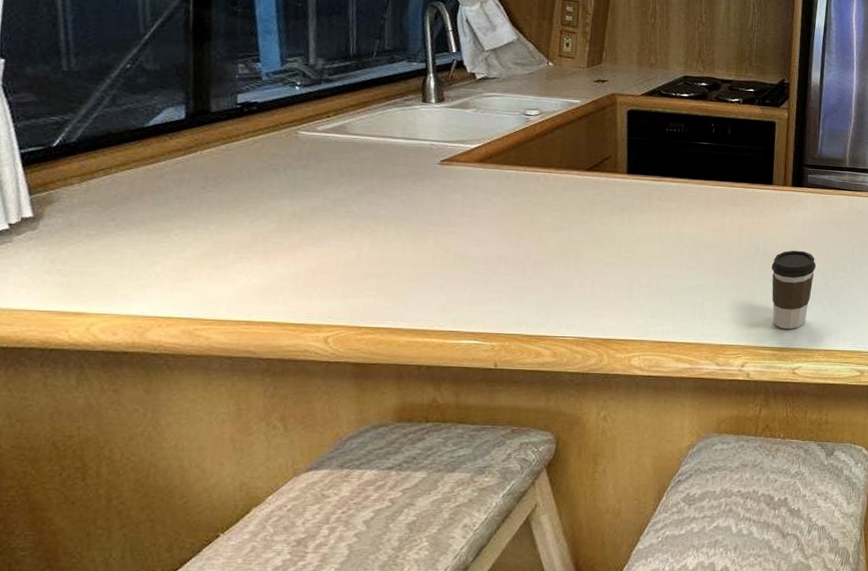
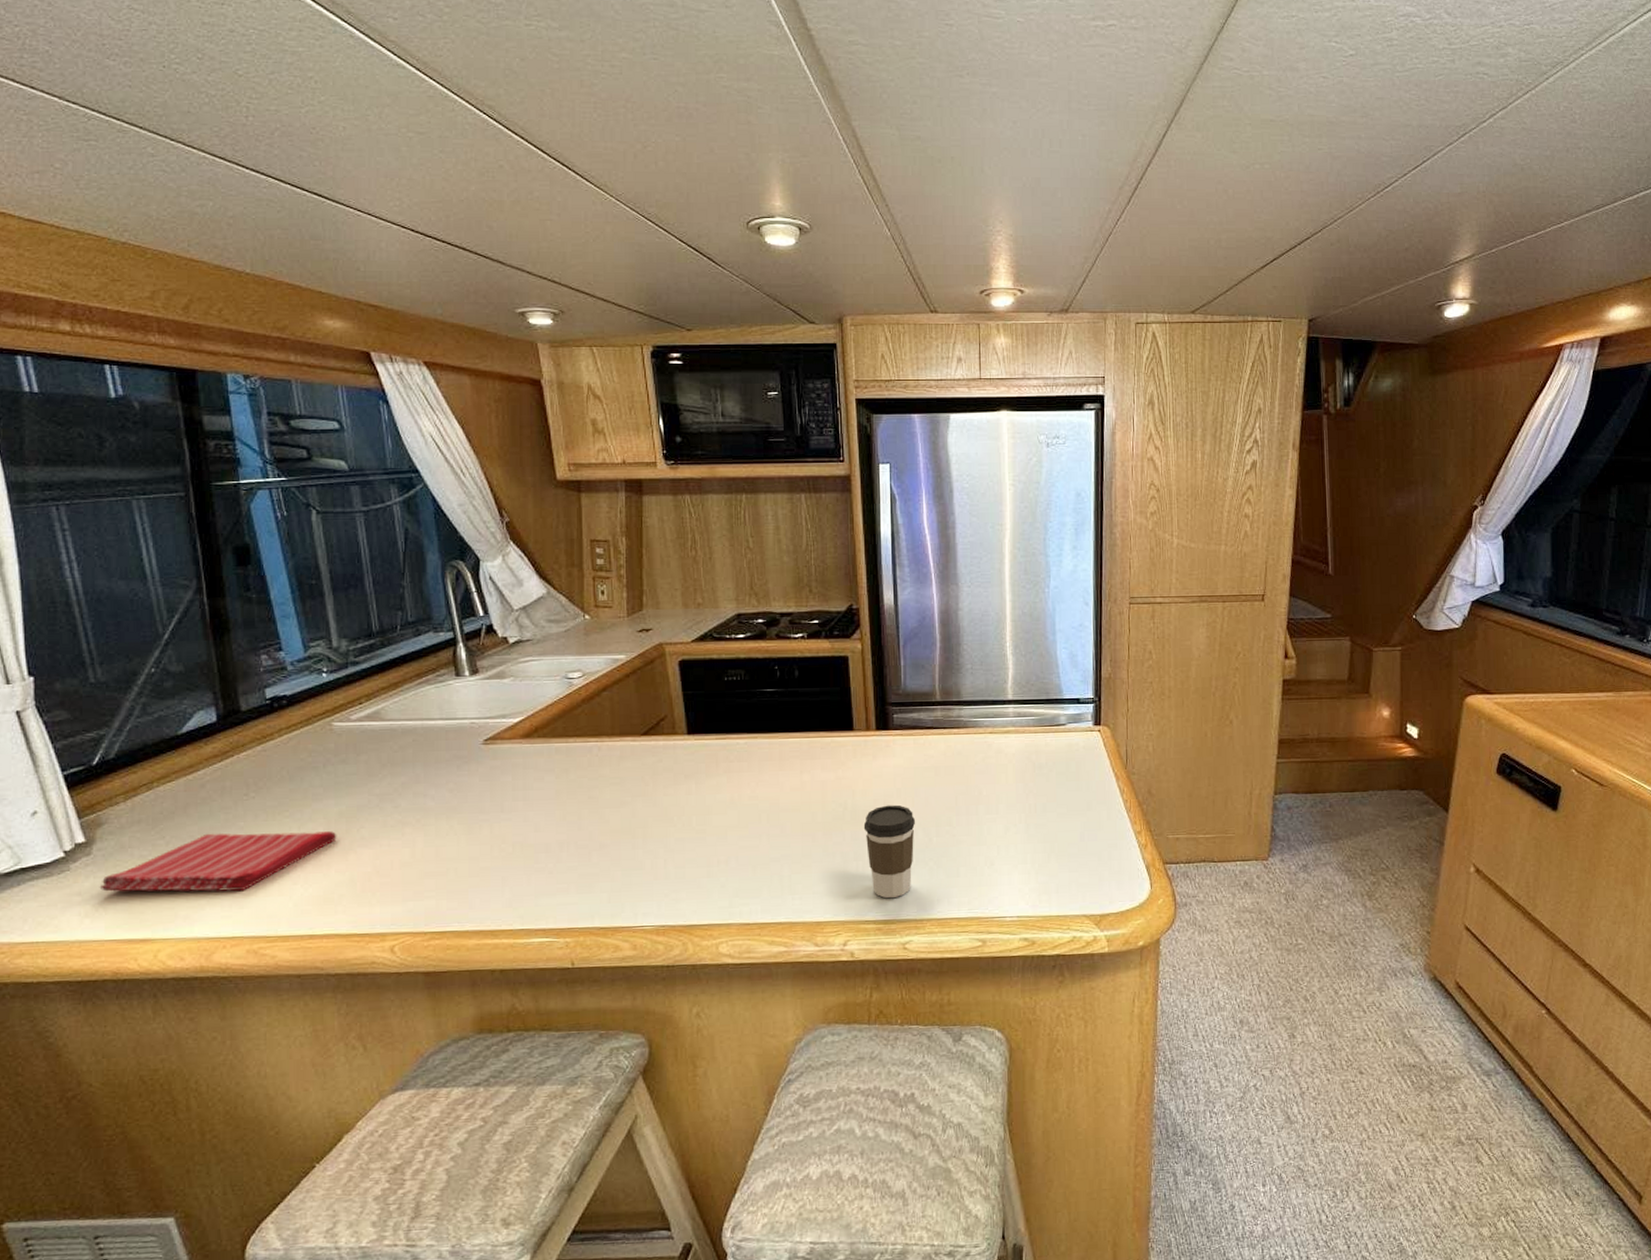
dish towel: none [40,220,288,276] -> present [99,831,337,892]

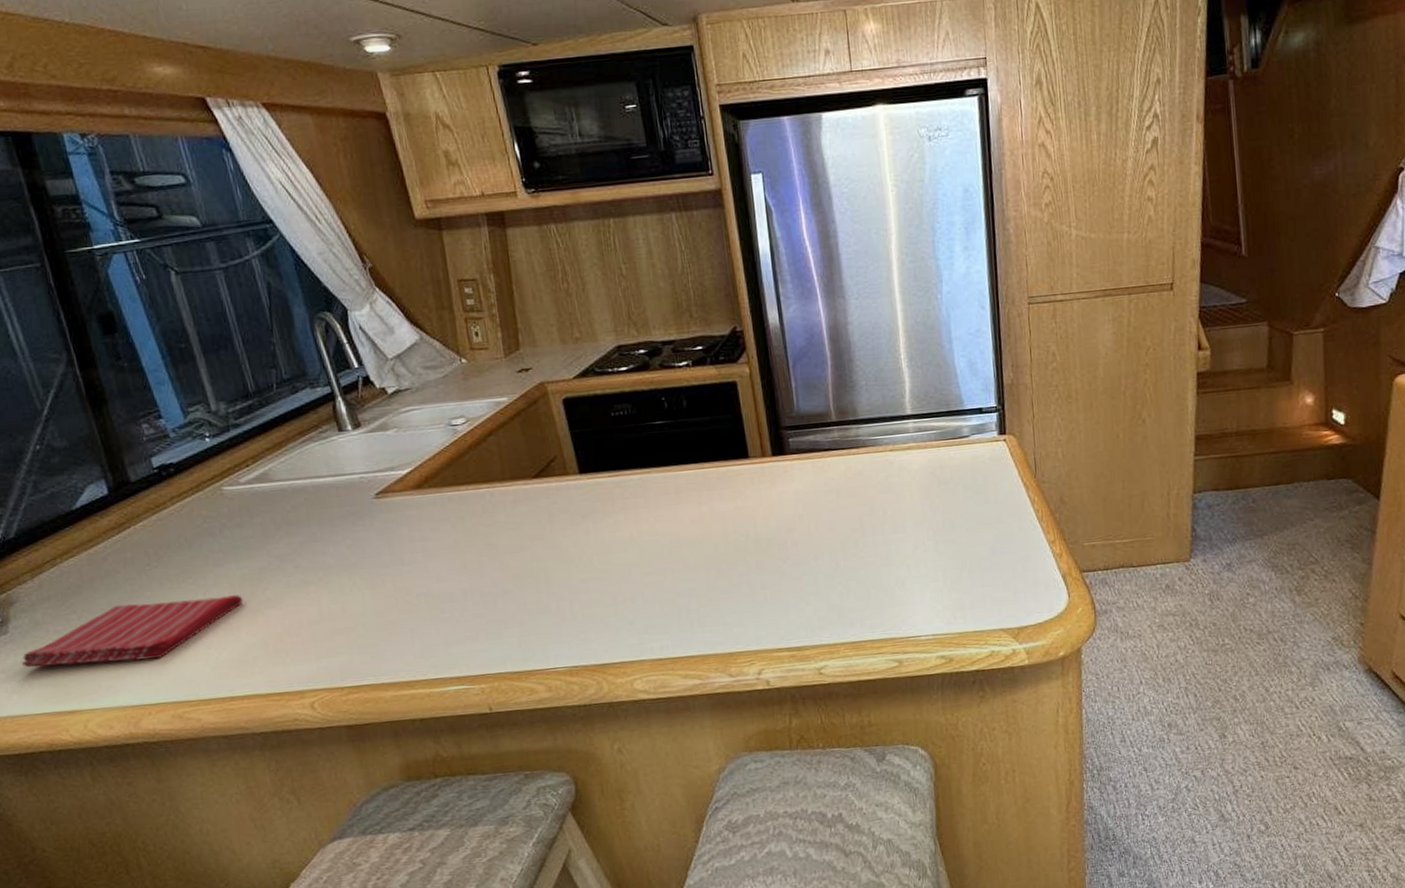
coffee cup: present [863,804,915,899] -> none [767,530,822,625]

